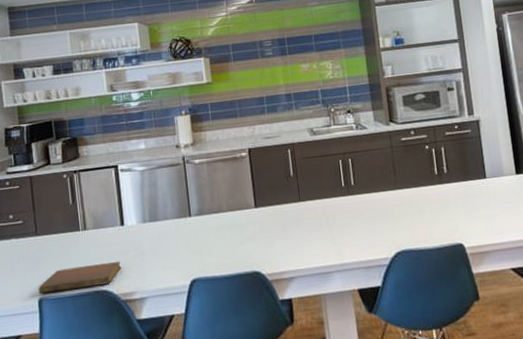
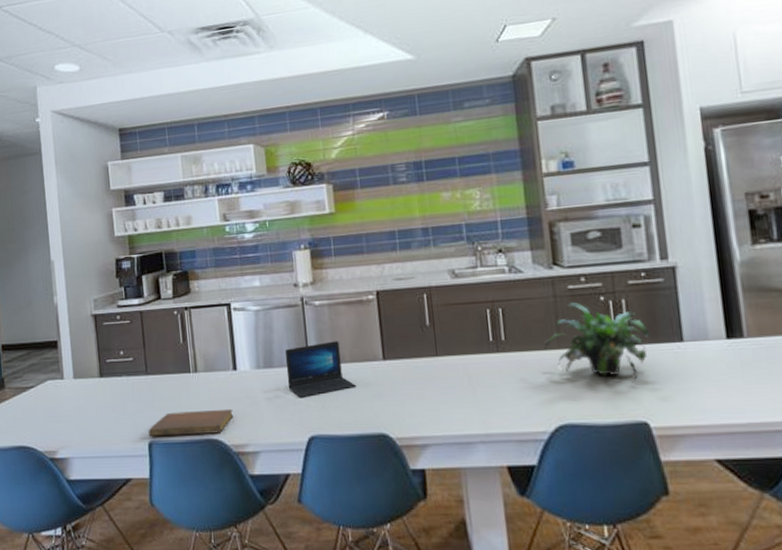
laptop: none [168,193,233,247] -> present [284,341,357,399]
potted plant: none [384,151,463,213] -> present [543,302,650,383]

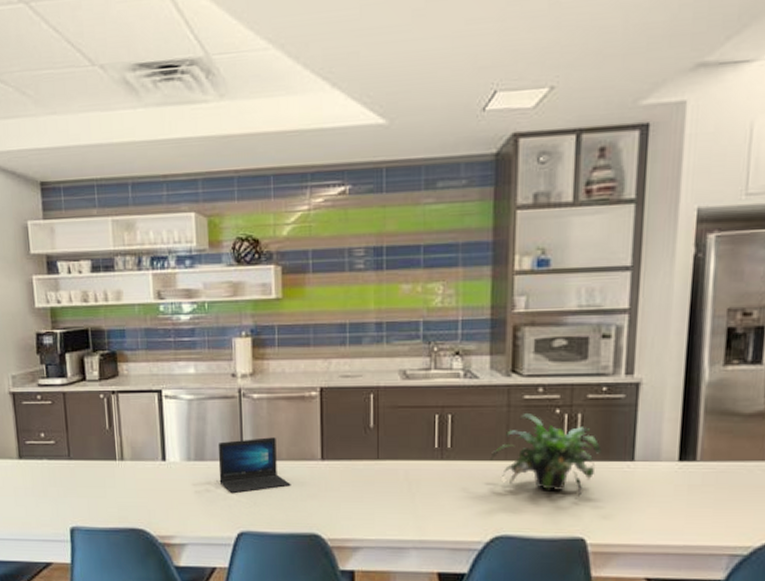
notebook: present [148,408,234,437] -> none [70,499,160,524]

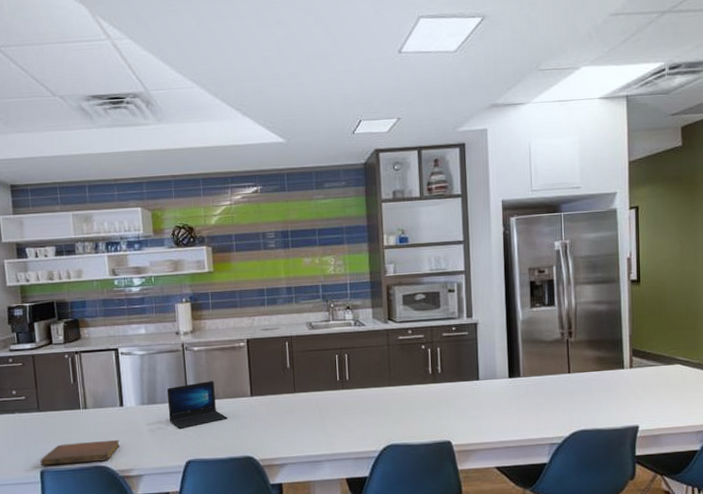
notebook: none [70,499,160,524] -> present [40,439,120,466]
potted plant: present [490,414,602,499] -> none [378,350,456,412]

